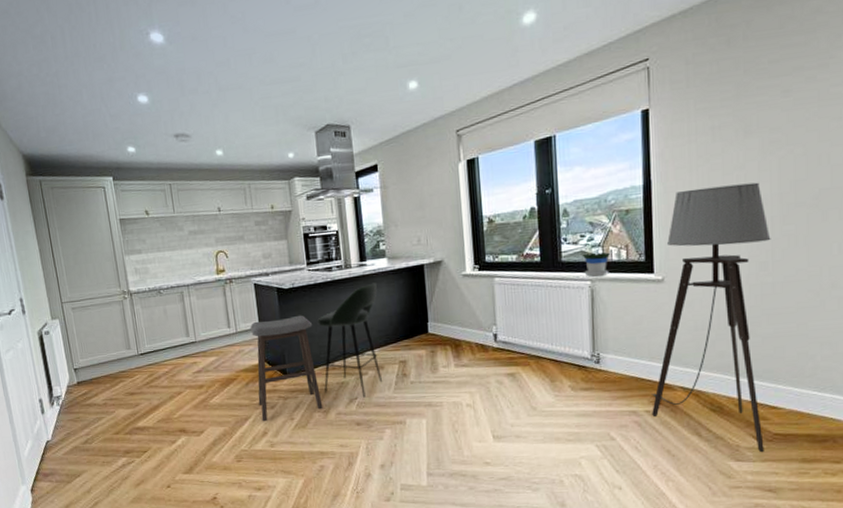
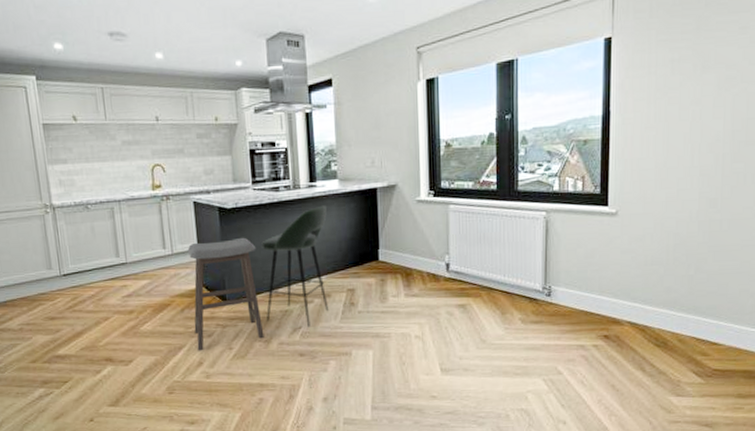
flowerpot: present [582,252,611,278] -> none [538,182,567,209]
floor lamp: present [651,182,771,453] -> none [599,118,722,388]

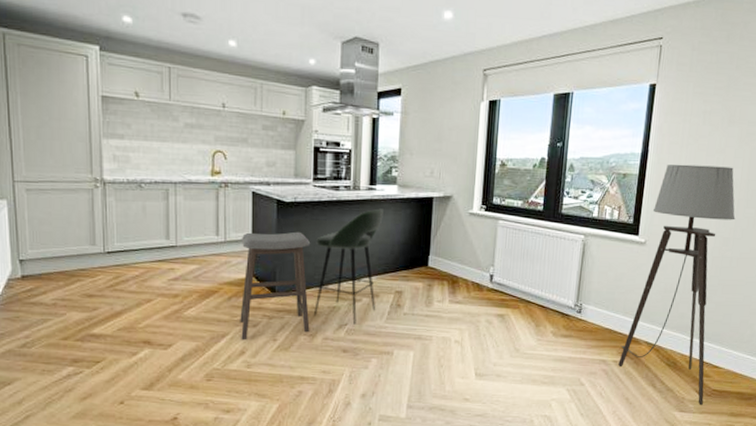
floor lamp: none [599,118,722,388] -> present [618,164,736,406]

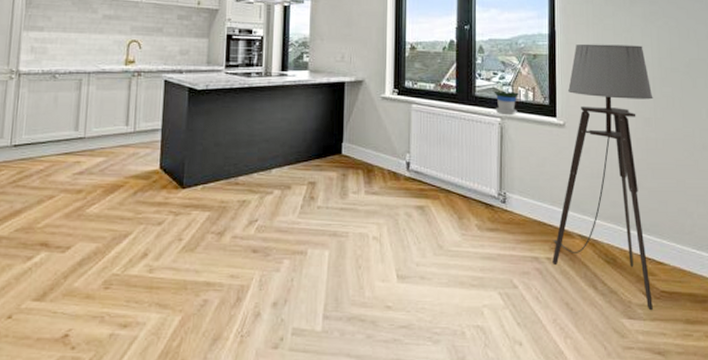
bar stool: present [240,231,311,340] -> none [144,120,221,241]
bar stool: present [314,208,383,325] -> none [223,94,295,221]
flowerpot: none [579,208,605,233] -> present [494,90,520,116]

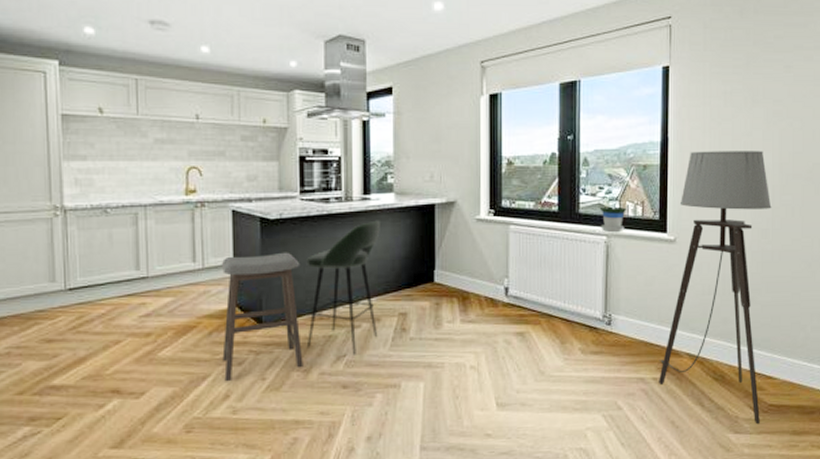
bar stool: none [144,120,221,241] -> present [221,252,303,382]
bar stool: none [223,94,295,221] -> present [306,220,380,355]

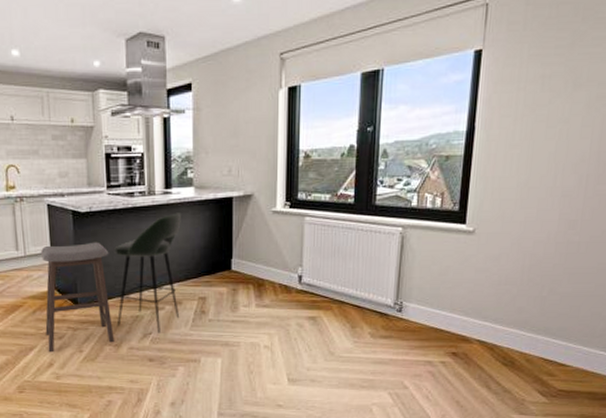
flowerpot: present [599,206,628,233] -> none [396,198,426,224]
floor lamp: present [659,151,772,425] -> none [446,138,584,408]

